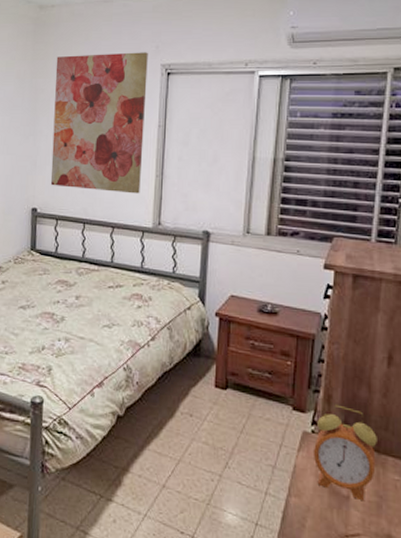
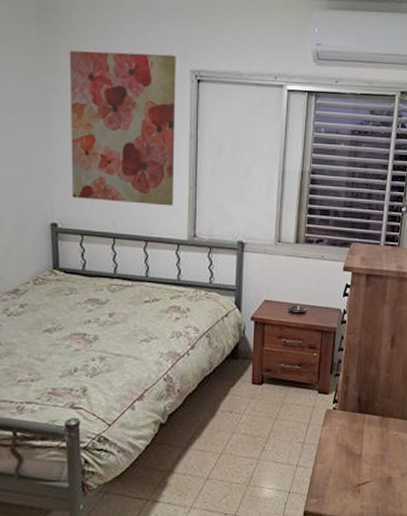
alarm clock: present [313,404,377,502] -> none [334,383,382,456]

